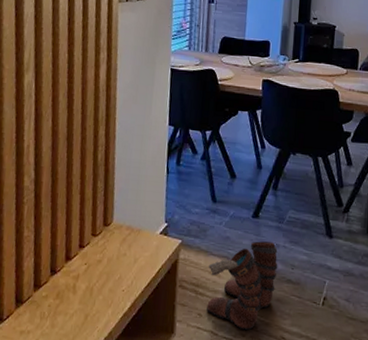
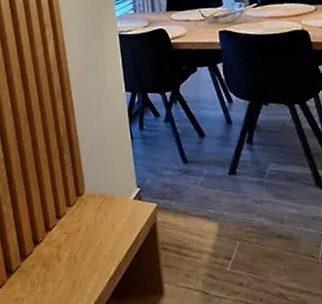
boots: present [206,241,278,331] -> none [188,198,266,289]

